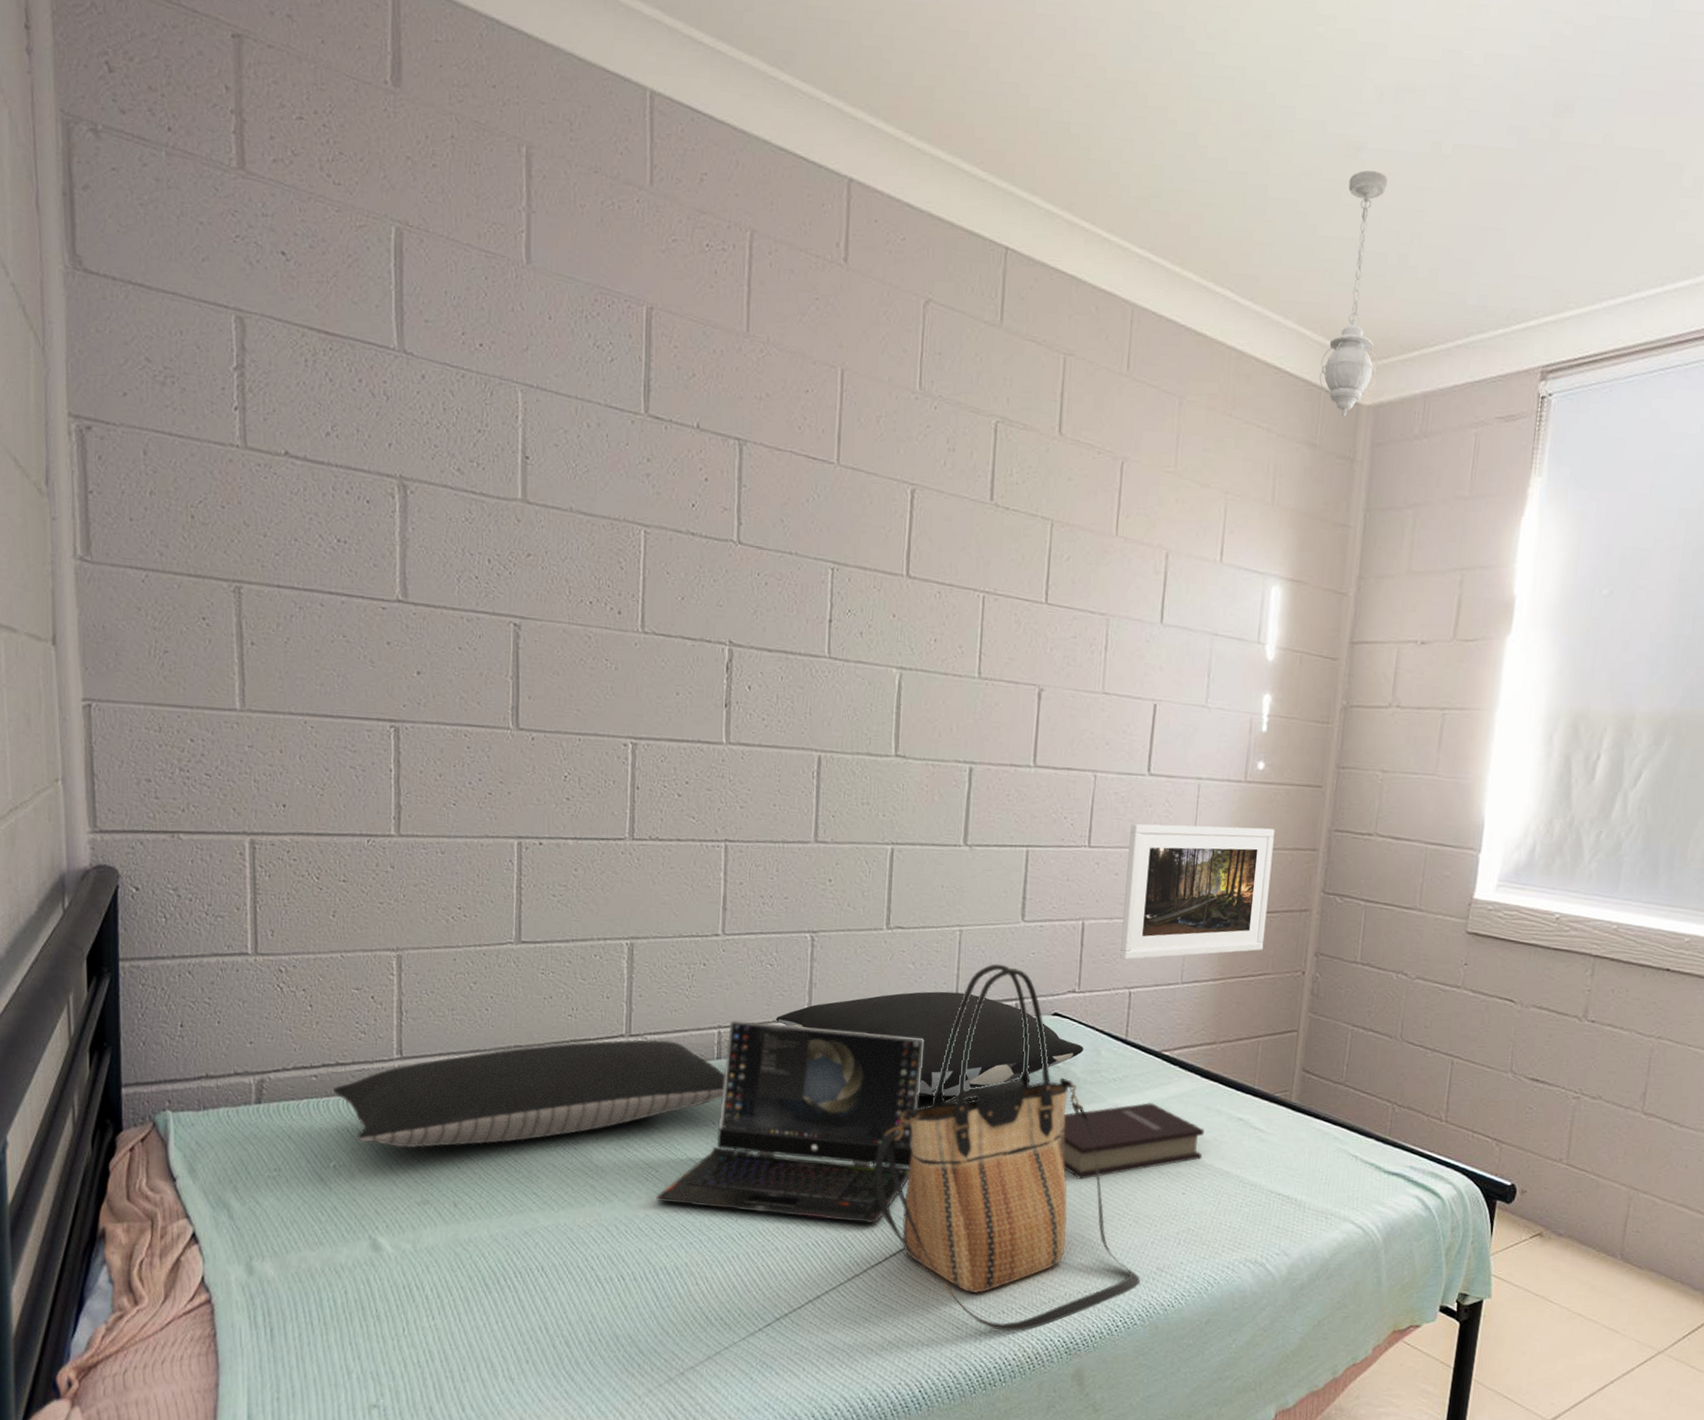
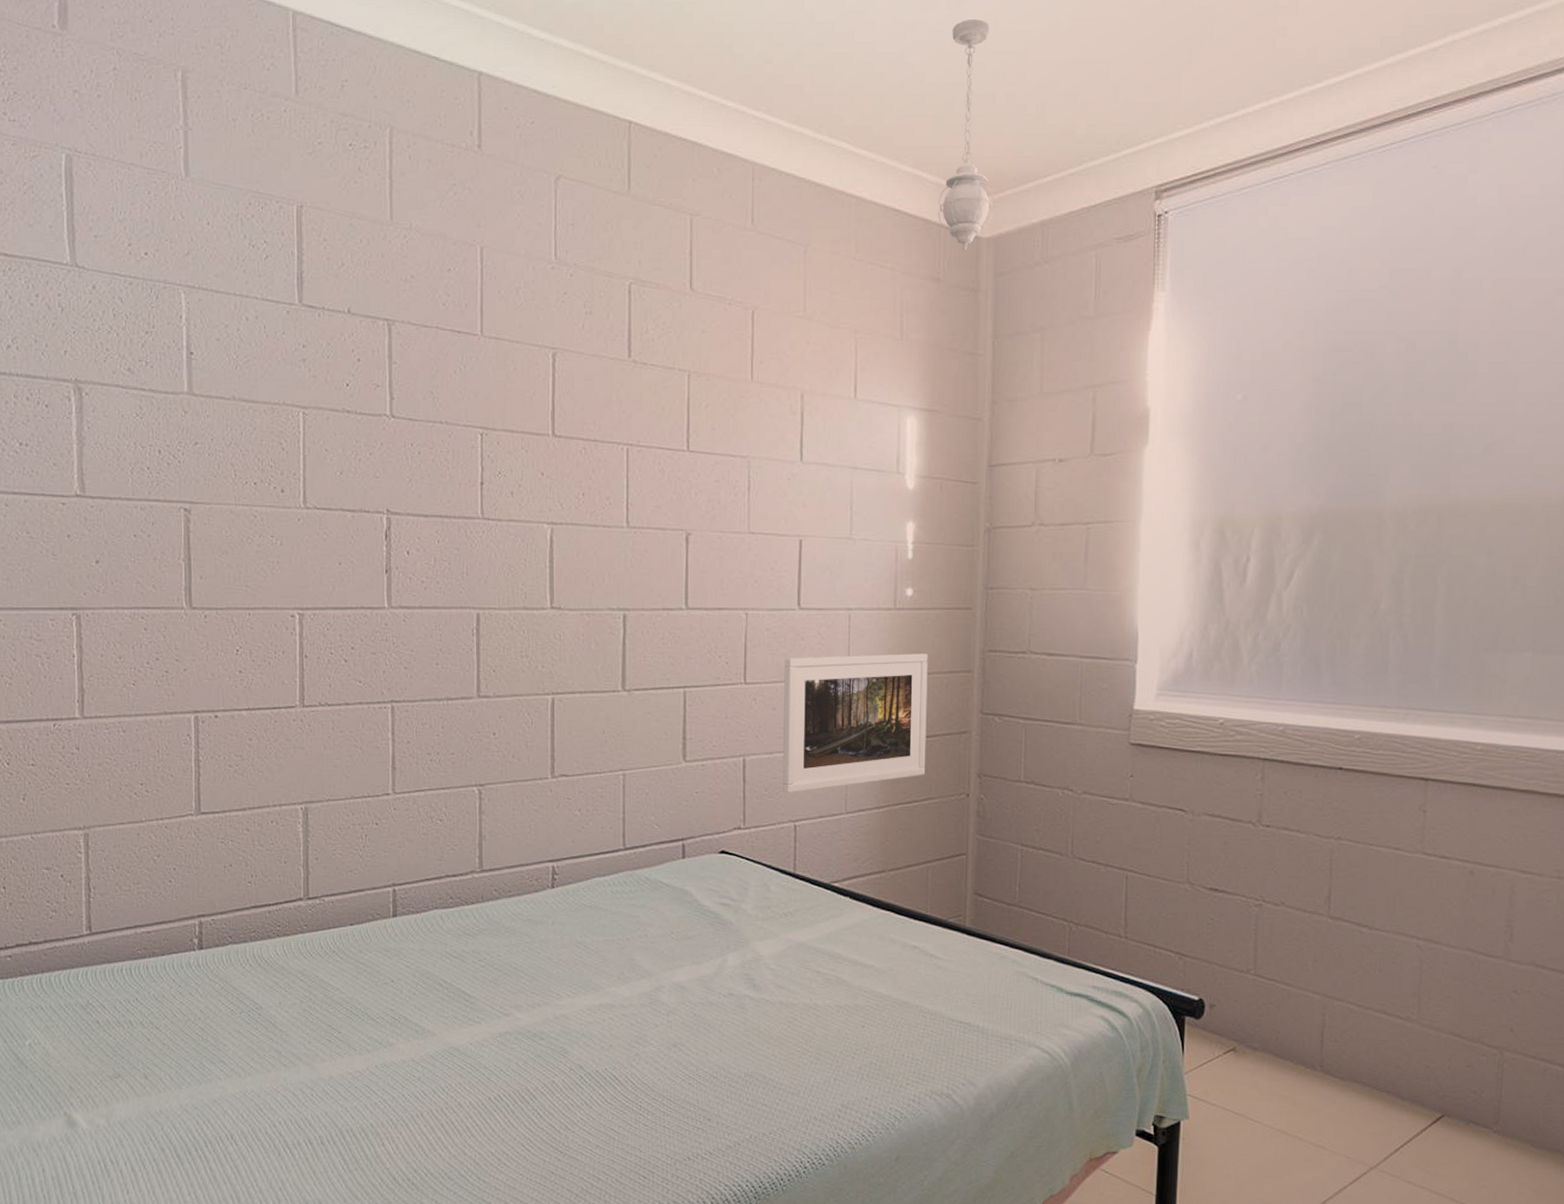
pillow: present [332,1039,726,1148] -> none [26,901,402,1023]
laptop computer: present [656,1020,925,1224] -> none [340,877,595,1075]
pillow: present [775,991,1084,1097] -> none [448,836,753,943]
tote bag: present [875,963,1141,1332] -> none [553,805,826,1179]
book: present [1063,1102,1204,1179] -> none [737,935,879,1018]

